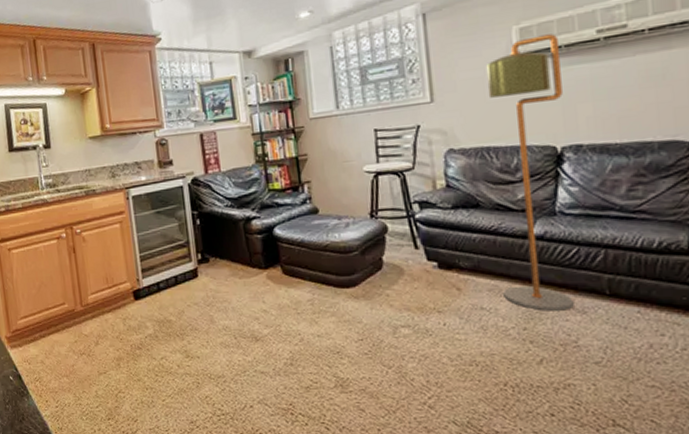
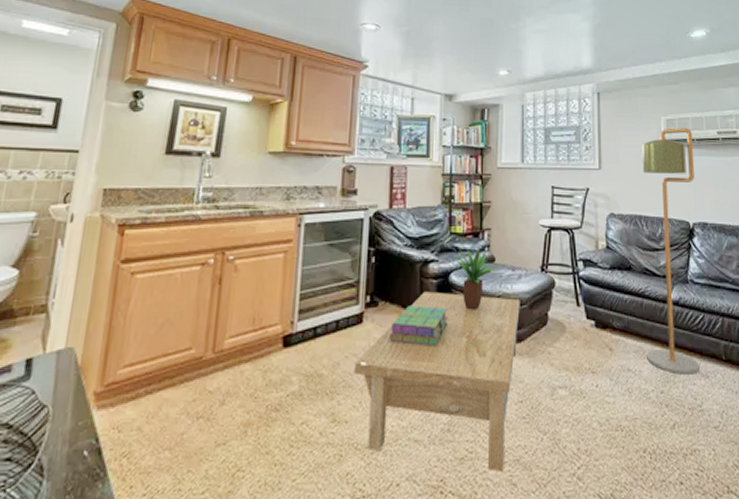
coffee table: none [197,245,352,399] -> present [354,291,520,472]
stack of books: none [224,259,279,294] -> present [389,306,449,346]
potted plant: none [278,202,327,260] -> present [456,246,501,310]

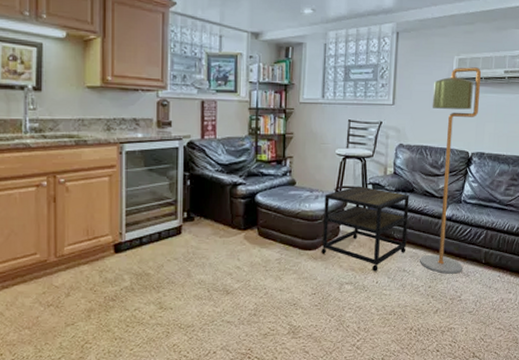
coffee table: present [354,291,520,472] -> none [176,209,316,344]
stack of books: present [389,306,449,346] -> none [204,220,255,252]
potted plant: present [456,246,501,310] -> none [261,172,301,224]
side table: none [527,262,629,372] -> present [321,186,410,272]

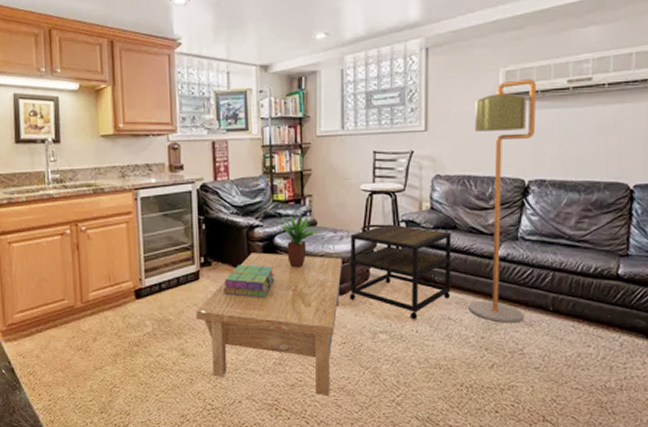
coffee table: none [176,209,316,344] -> present [196,252,342,396]
stack of books: none [204,220,255,252] -> present [223,265,275,298]
potted plant: none [261,172,301,224] -> present [280,212,323,268]

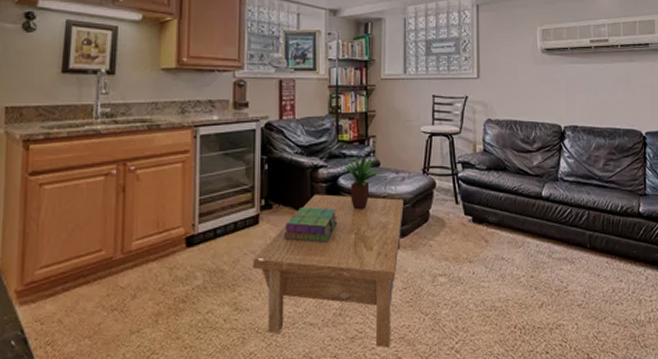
side table: present [349,224,452,320] -> none [410,165,503,261]
floor lamp: present [468,79,536,323] -> none [518,37,567,261]

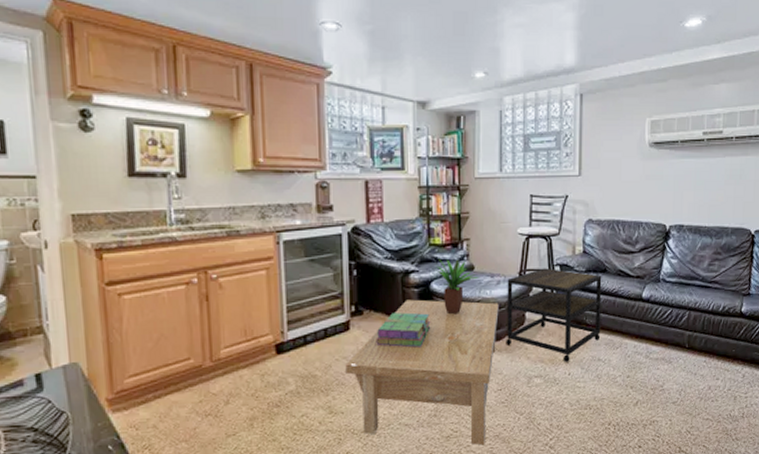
side table: none [410,165,503,261] -> present [506,268,602,362]

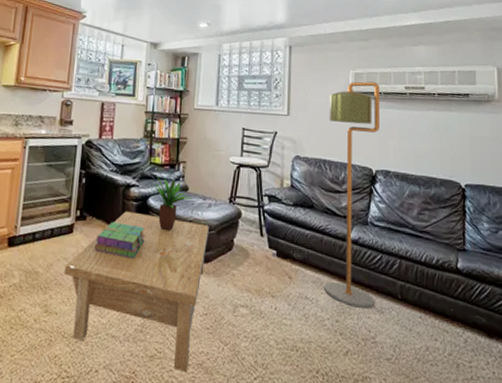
side table: present [506,268,602,362] -> none [214,196,309,296]
floor lamp: none [616,130,677,362] -> present [324,81,379,309]

